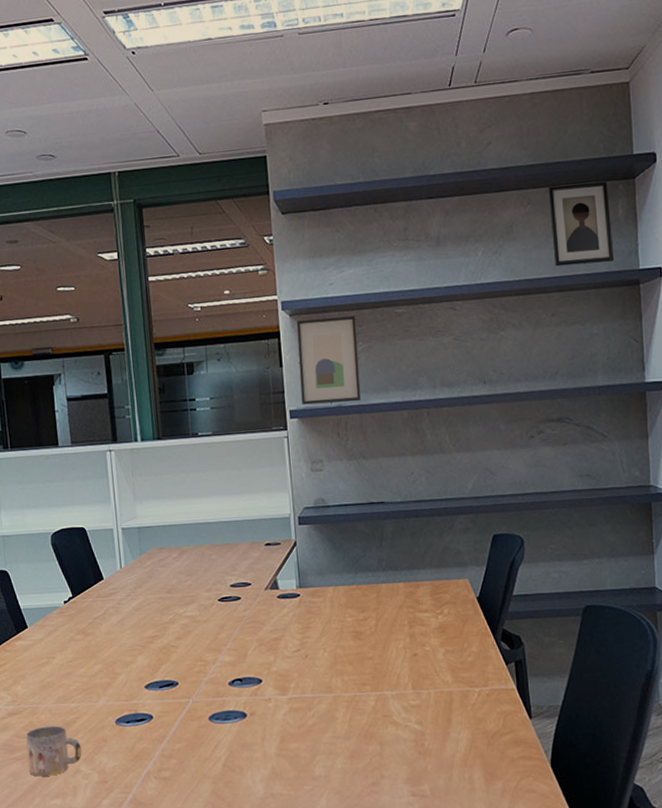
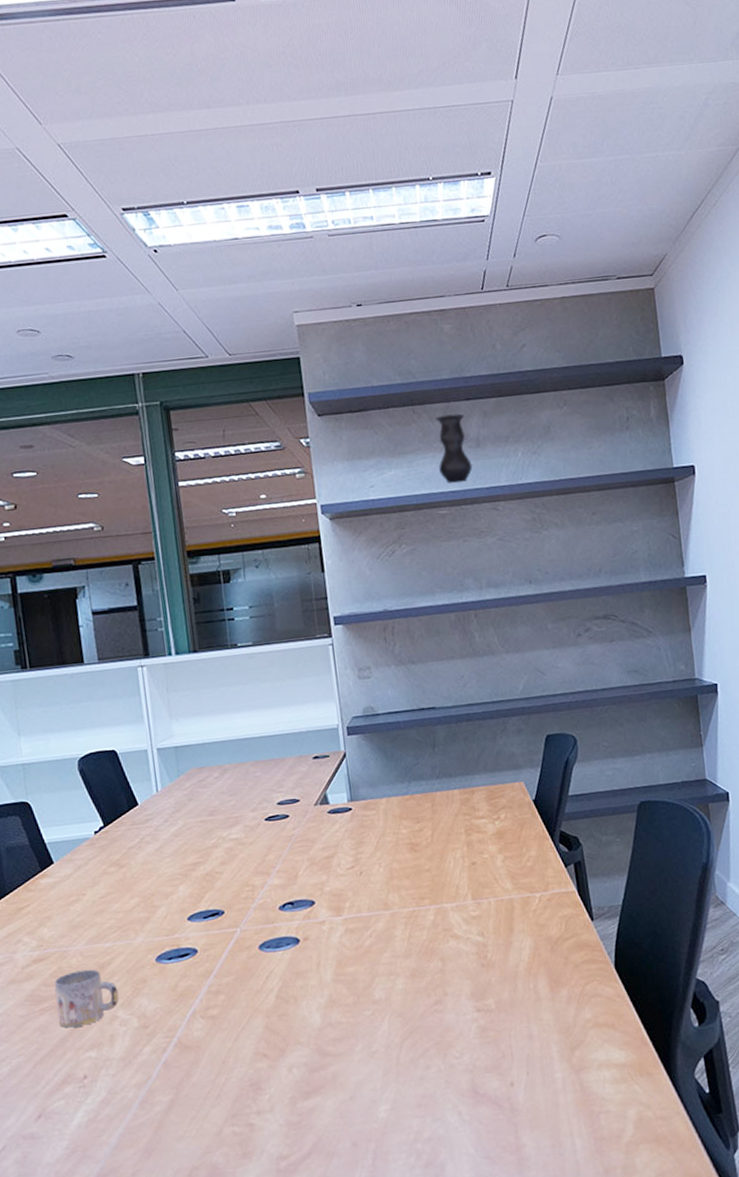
picture frame: present [296,315,361,405] -> none [337,517,407,611]
vase: none [397,212,432,283] -> present [435,413,473,484]
picture frame: present [549,180,615,267] -> none [583,382,650,466]

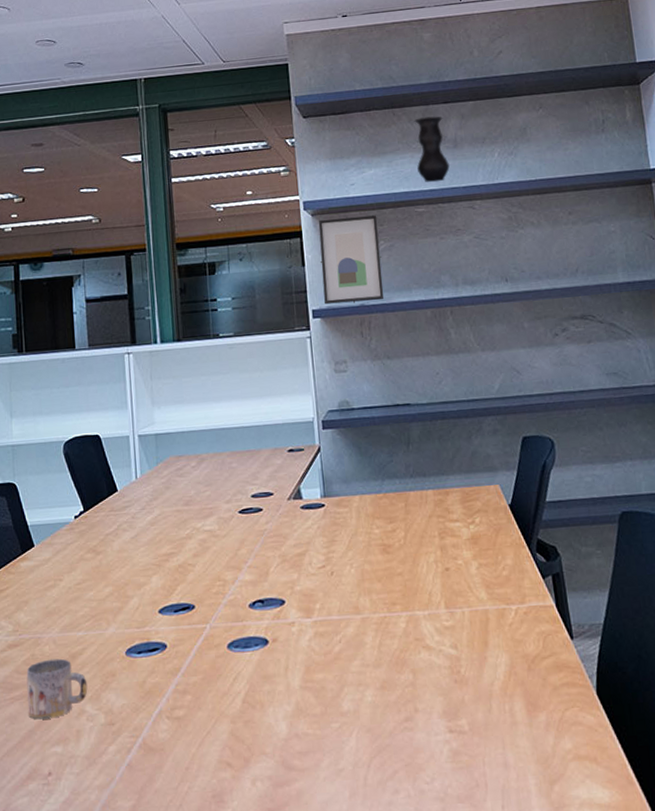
picture frame: none [337,517,407,611] -> present [318,214,384,305]

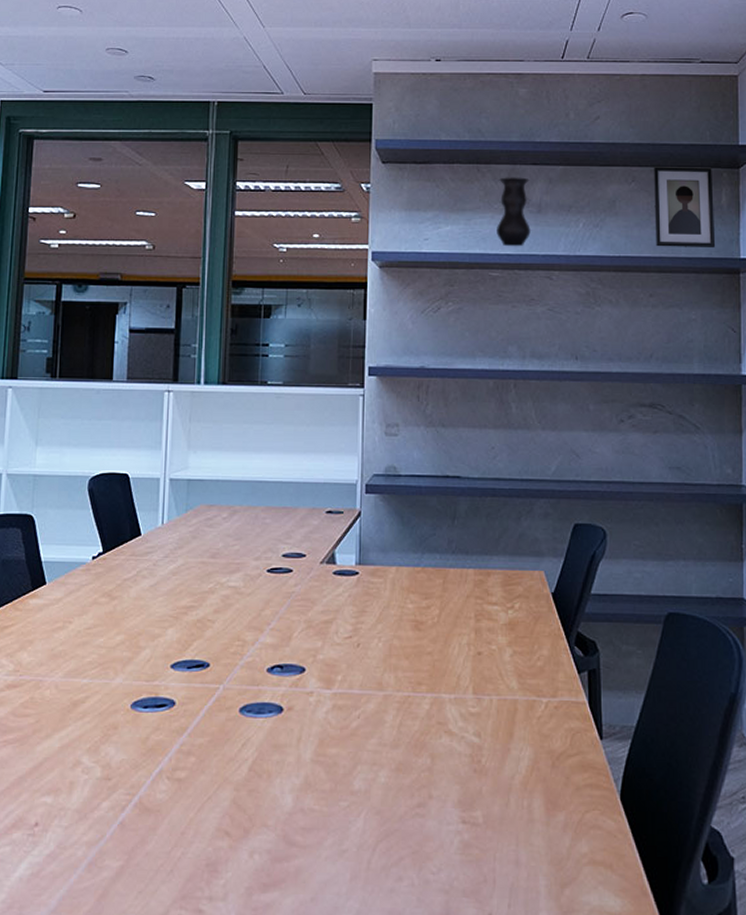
mug: present [26,658,88,720] -> none [20,704,87,767]
picture frame: present [318,214,384,305] -> none [382,273,450,365]
picture frame: none [559,86,626,167] -> present [654,167,716,247]

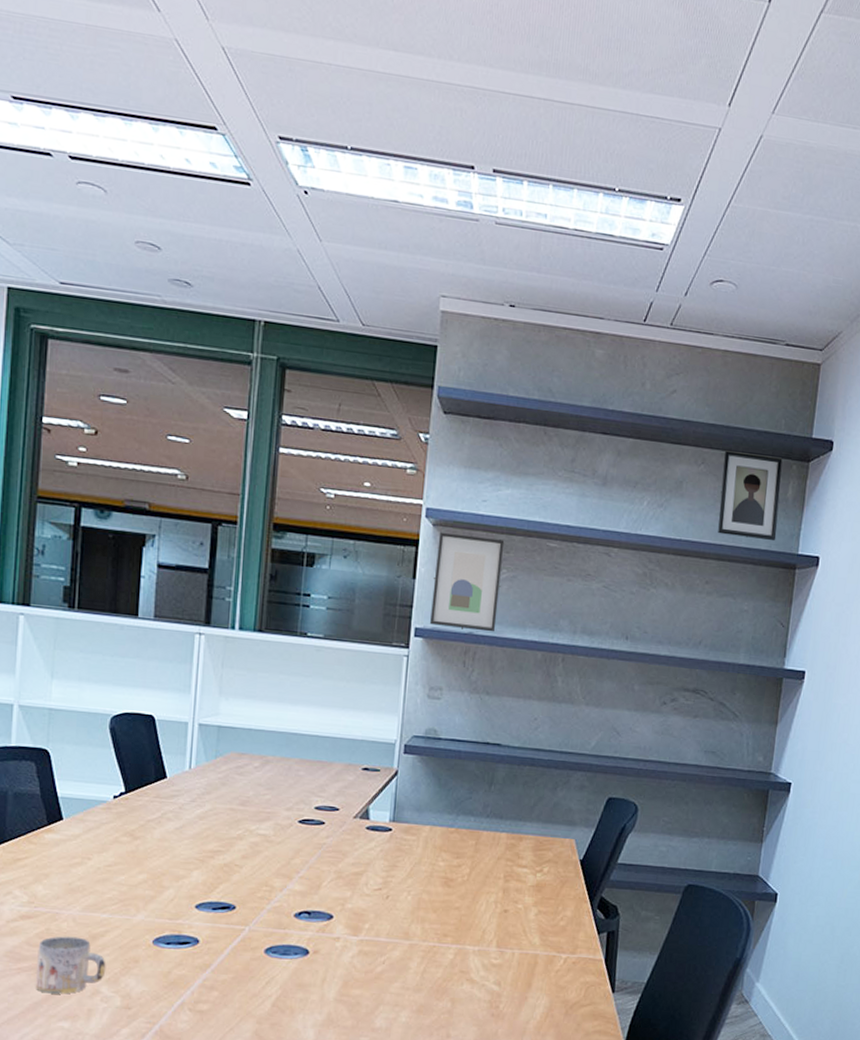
mug: none [20,704,87,767] -> present [35,936,106,994]
picture frame: none [382,273,450,365] -> present [430,532,506,632]
vase: present [497,177,531,247] -> none [558,443,597,520]

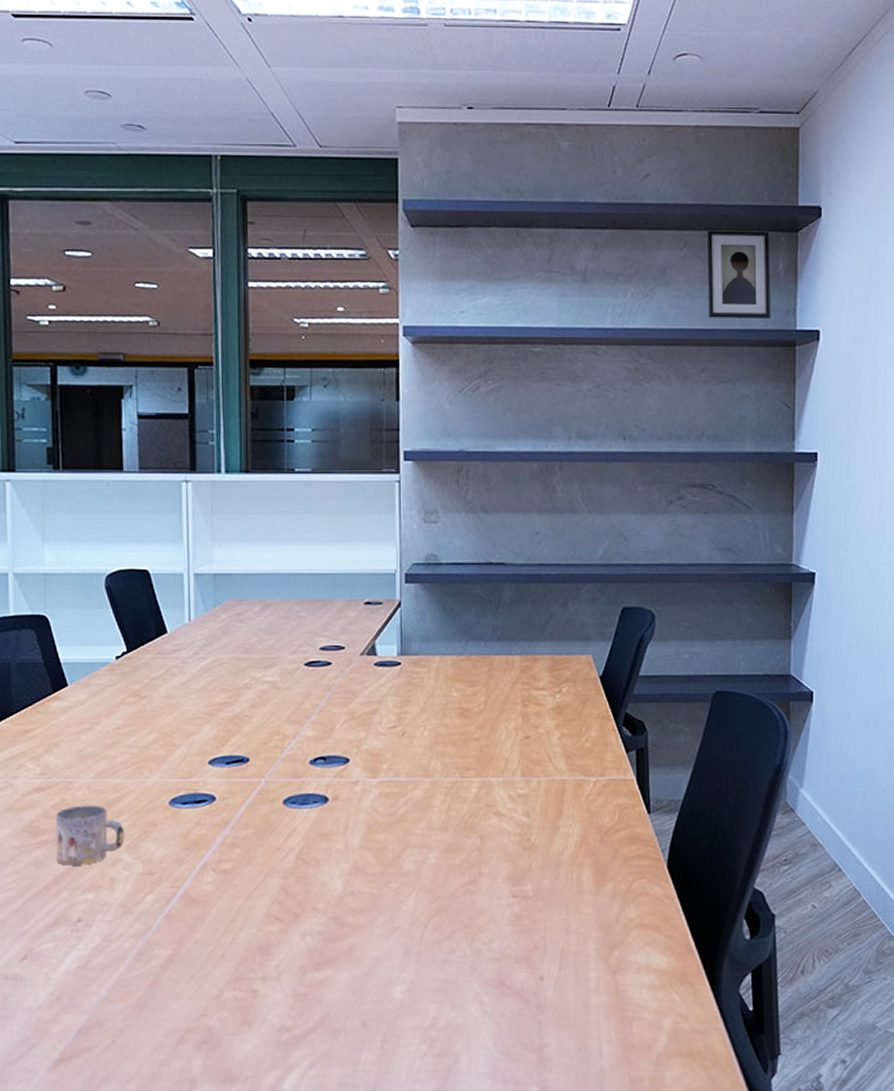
picture frame: present [430,532,506,632] -> none [417,349,489,448]

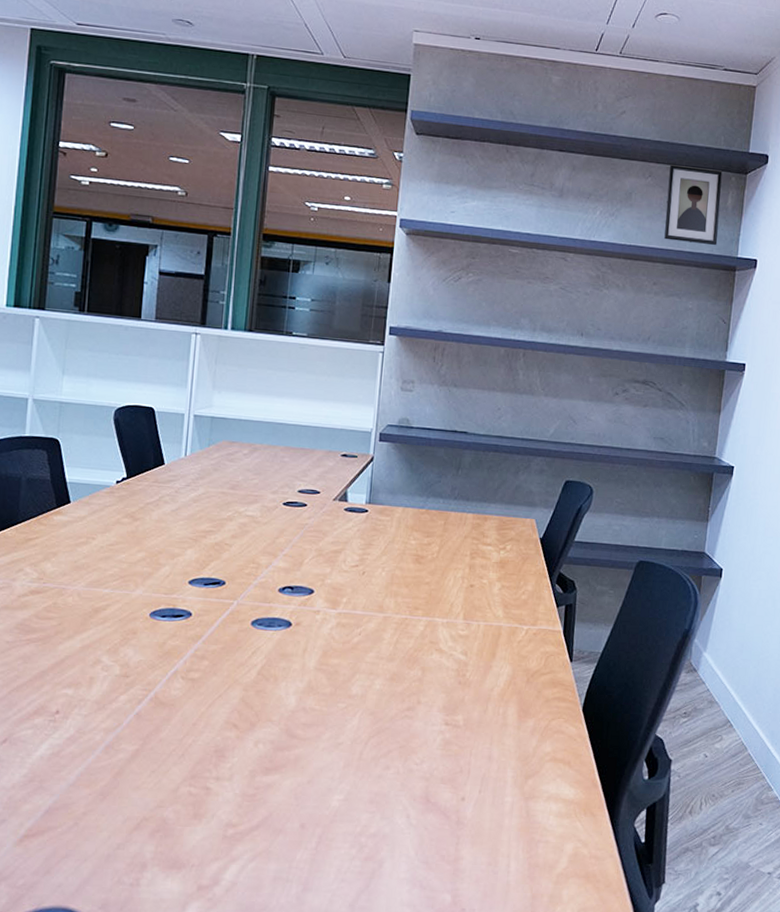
mug: present [54,805,125,866] -> none [42,609,107,664]

